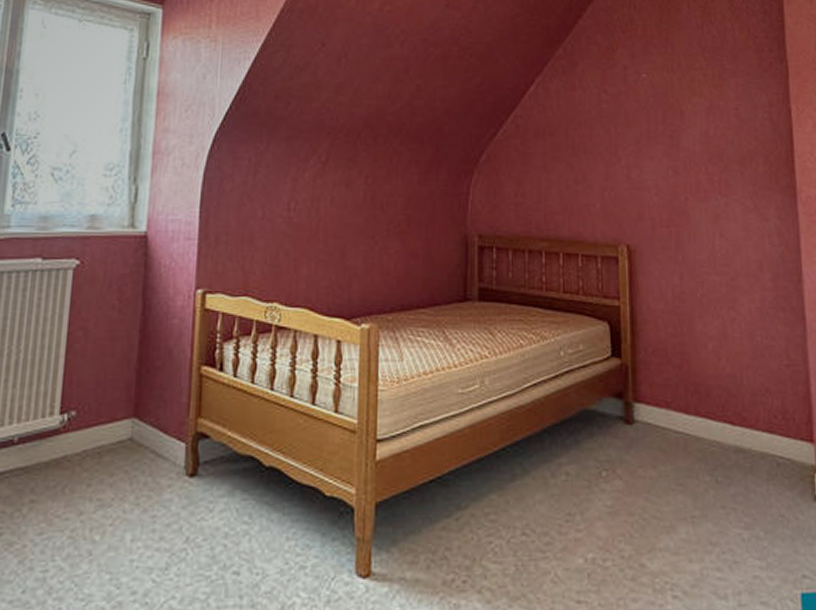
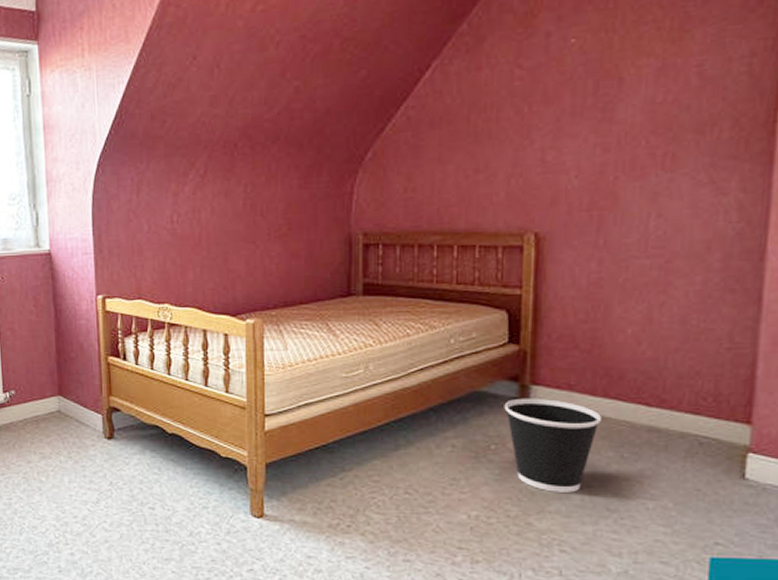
wastebasket: none [611,416,696,525] -> present [504,398,601,492]

